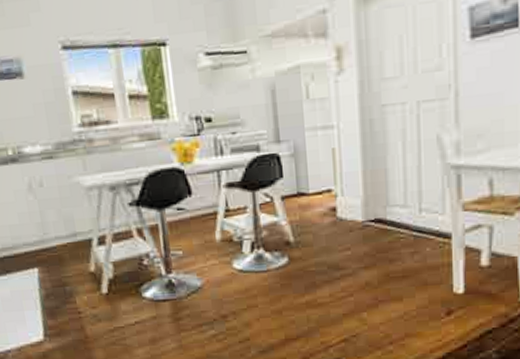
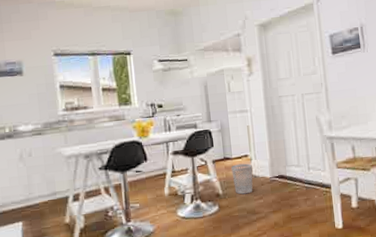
wastebasket: none [307,201,338,243] -> present [231,163,253,195]

